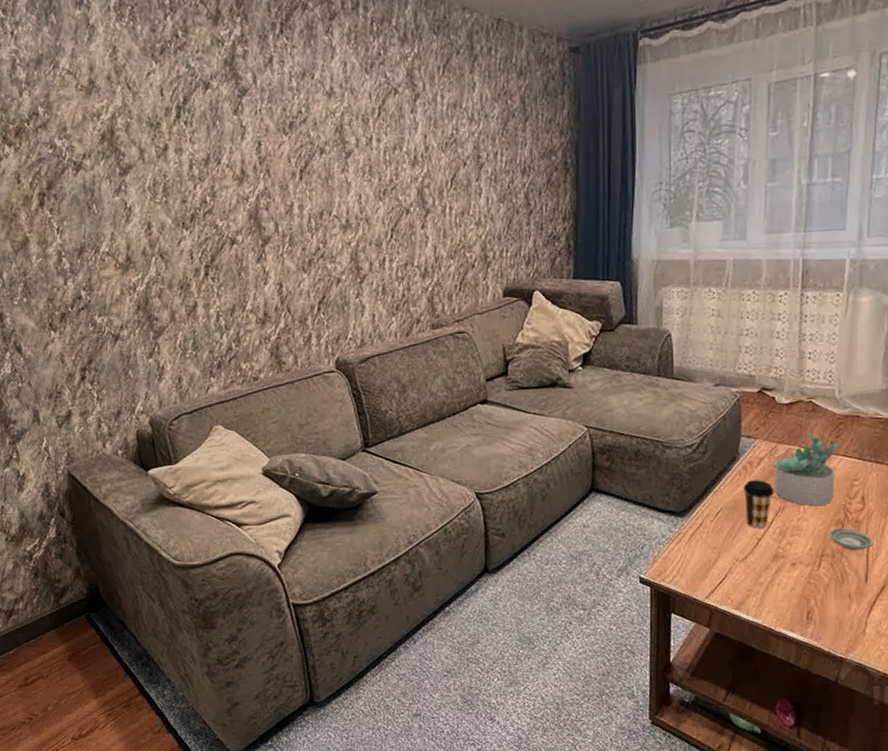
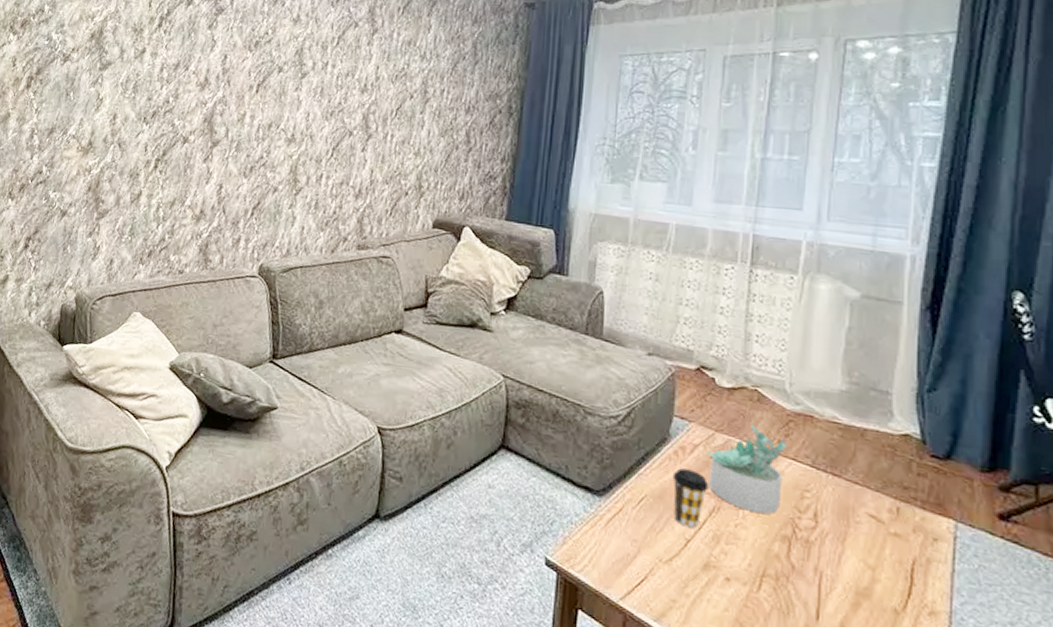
saucer: present [829,527,874,551] -> none [773,544,828,578]

